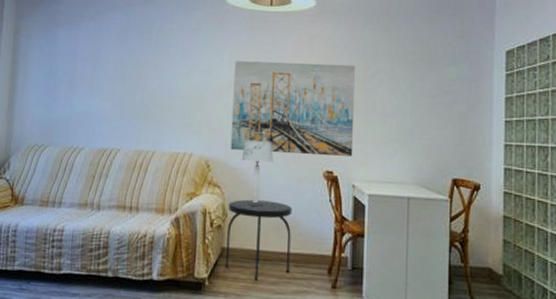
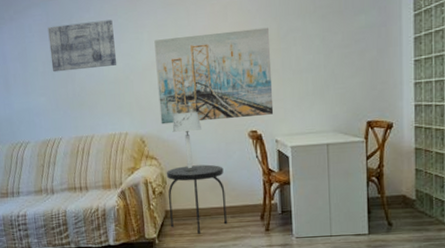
wall art: none [123,31,195,80] -> present [48,19,117,72]

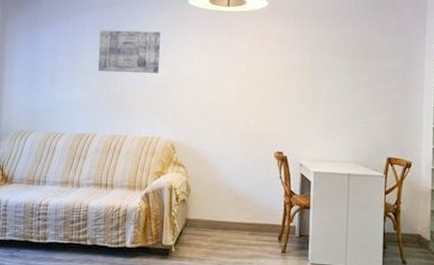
wall art: present [154,27,274,125] -> none [193,55,304,139]
side table: present [166,164,227,234] -> none [188,177,247,247]
table lamp: present [172,112,201,172] -> none [202,126,231,183]

